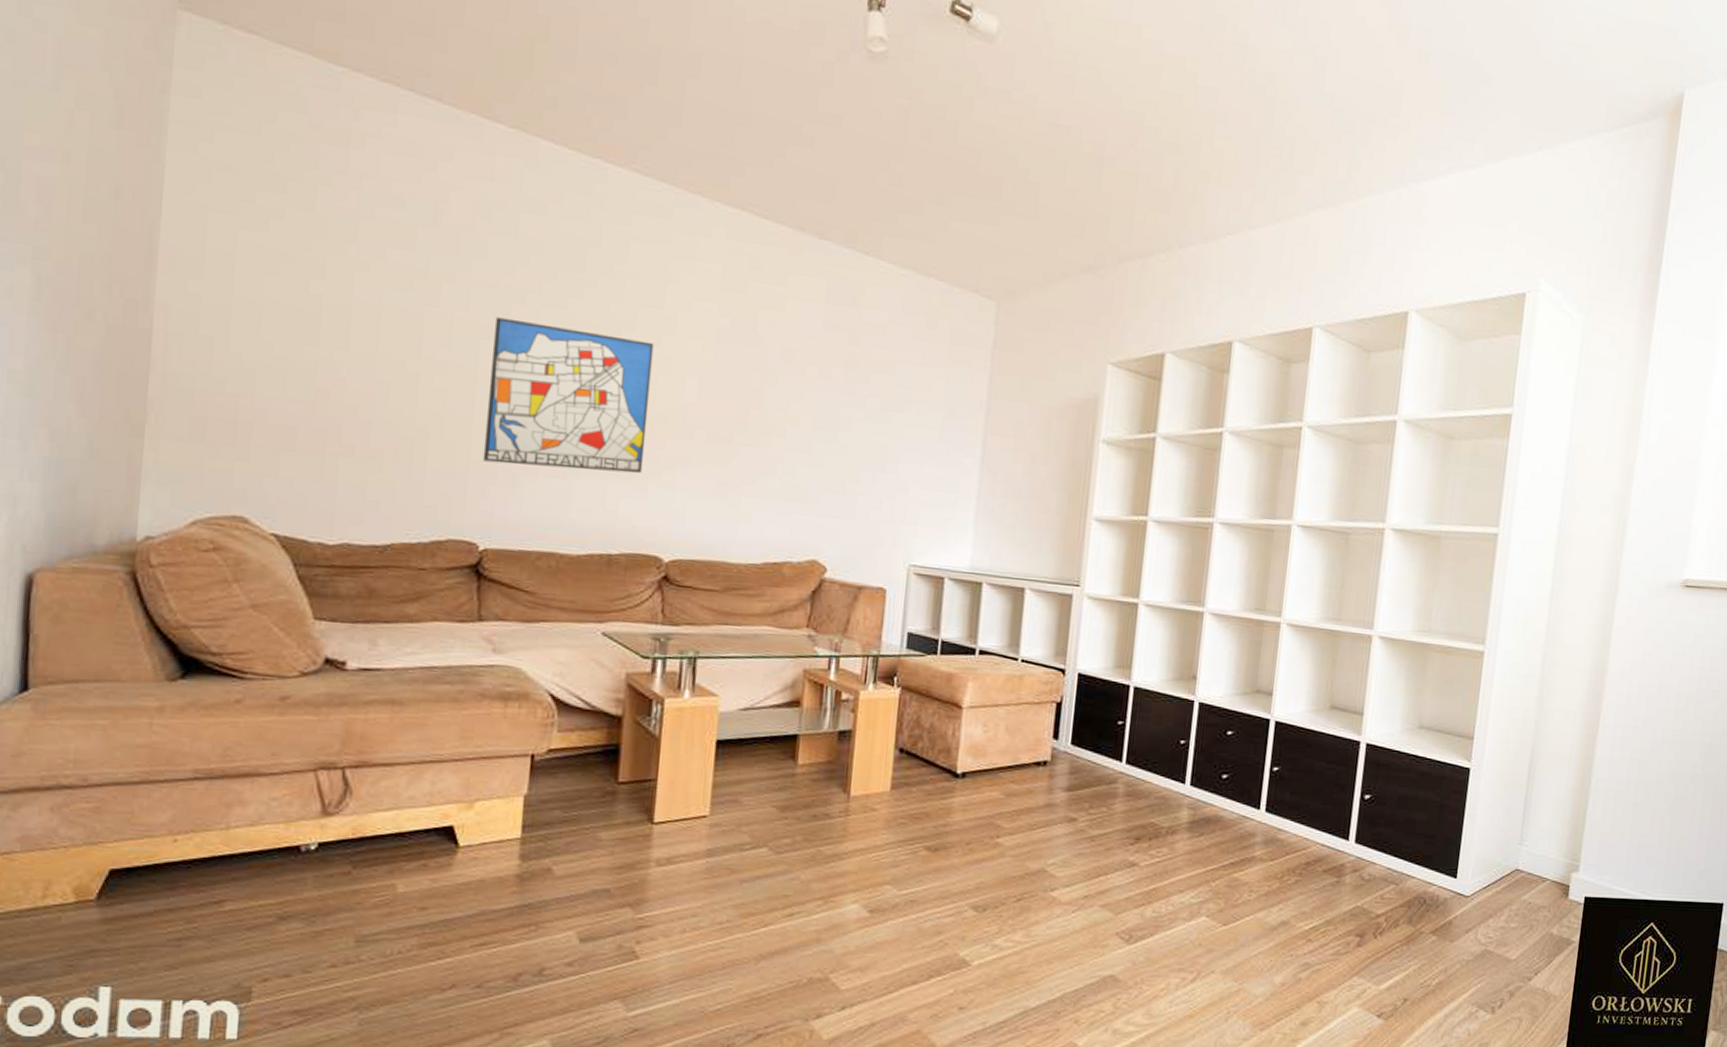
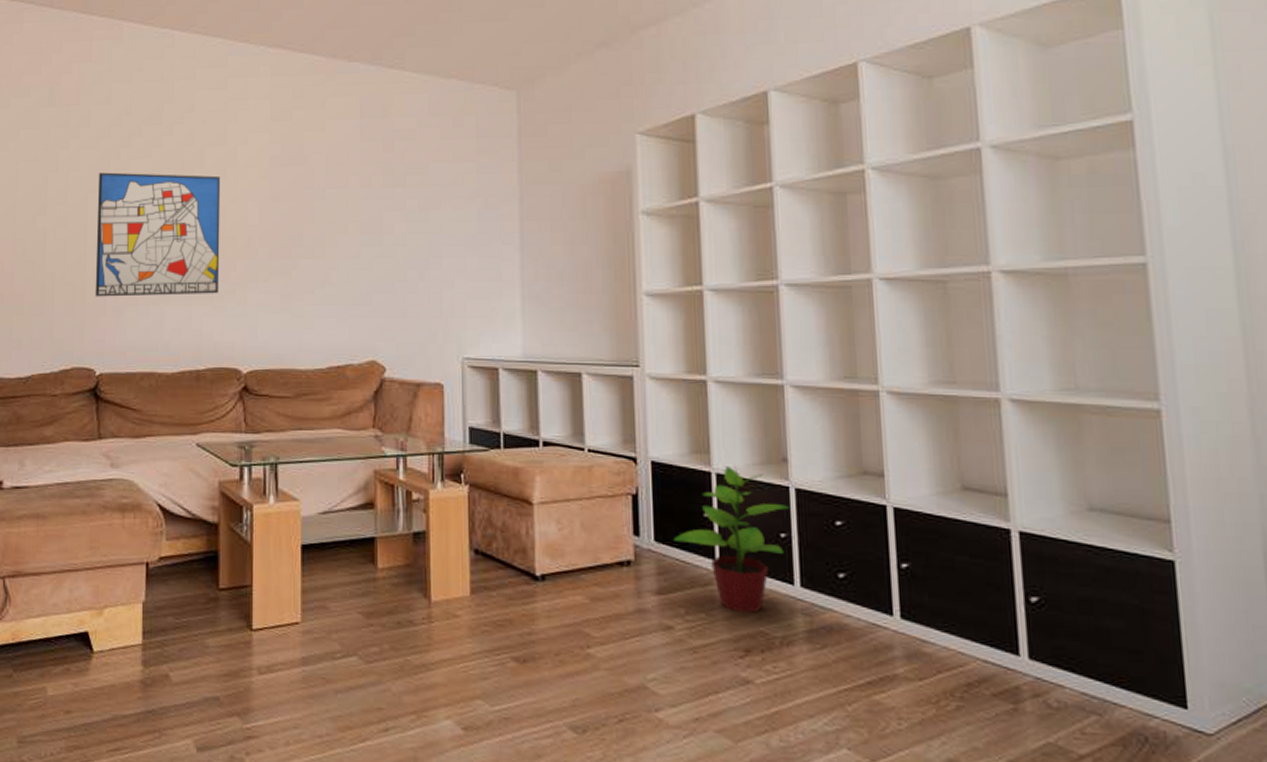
potted plant: none [1088,681,1193,807] -> present [674,466,790,613]

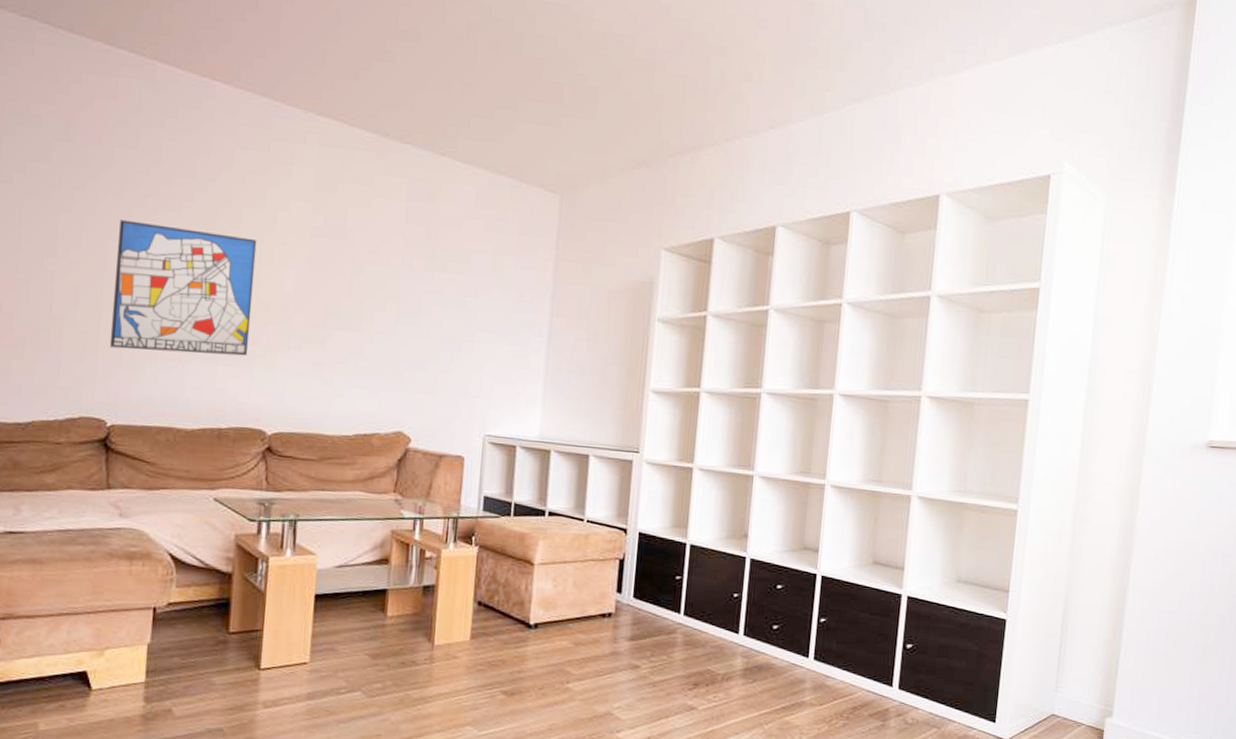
potted plant: present [674,466,790,613] -> none [649,539,745,656]

